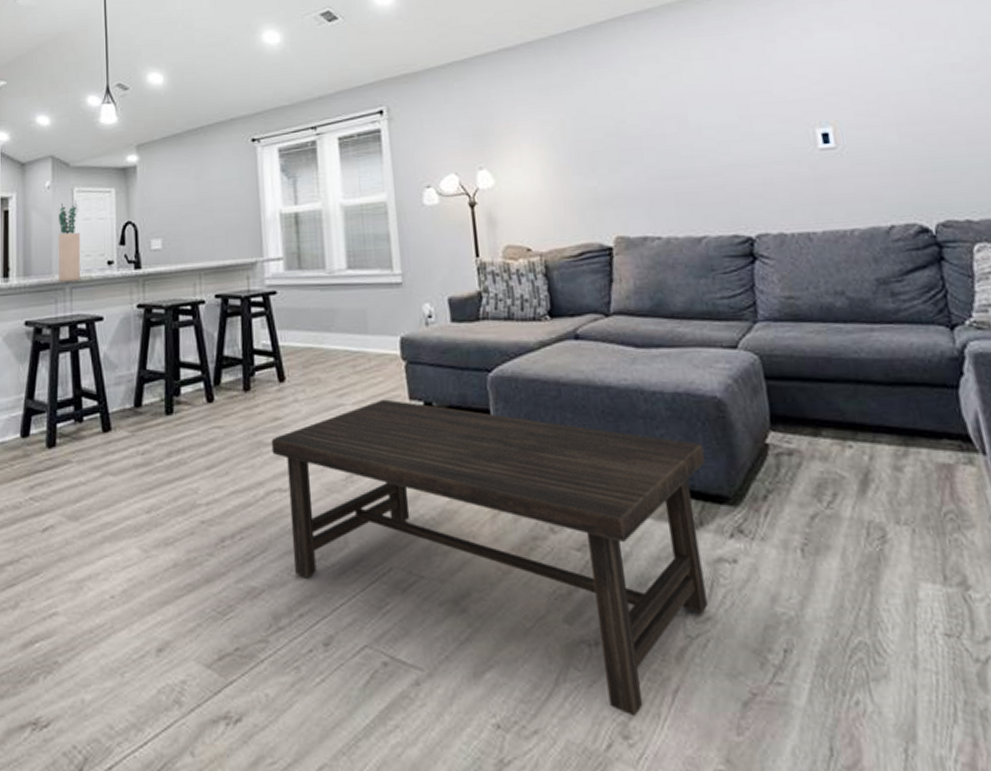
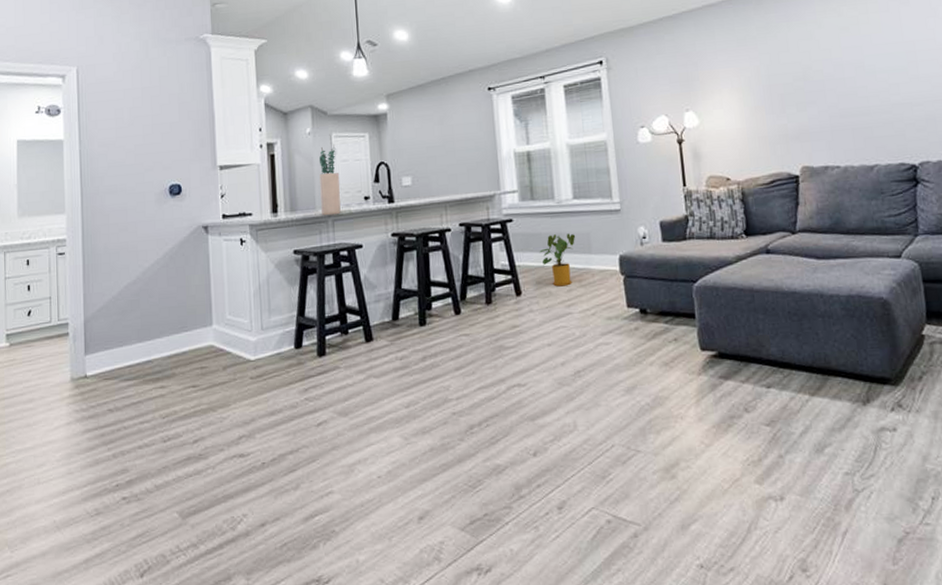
coffee table: present [271,399,707,717] -> none [510,307,872,554]
house plant: none [307,309,350,373] -> present [539,233,576,287]

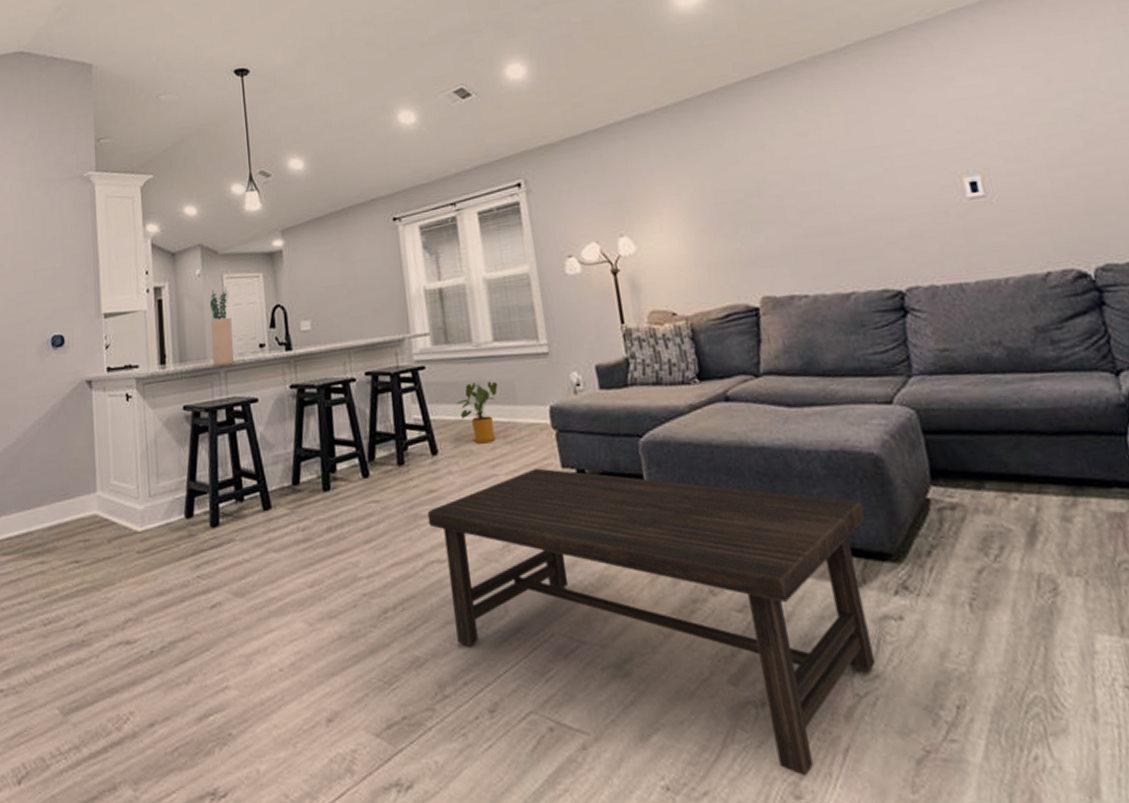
coffee table: none [510,307,872,554] -> present [427,468,875,776]

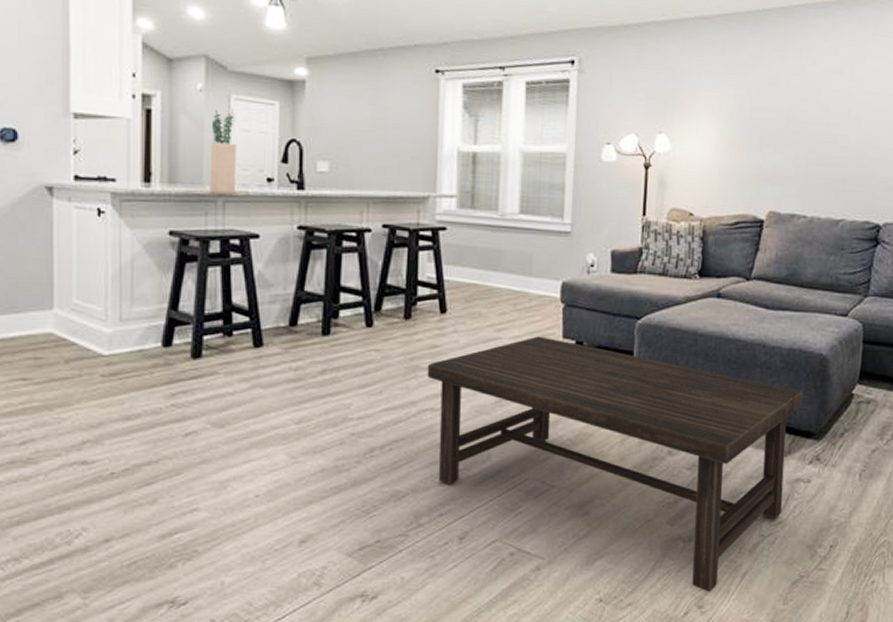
house plant: present [457,381,498,444] -> none [473,250,517,309]

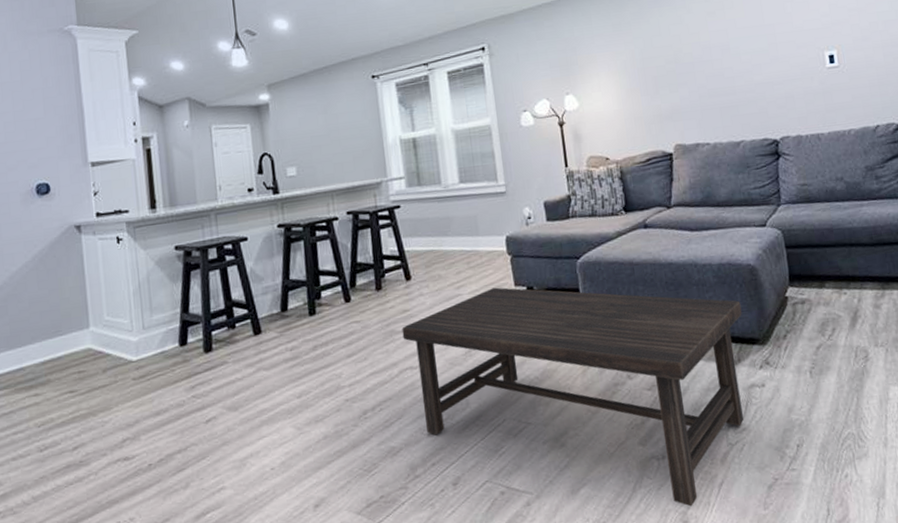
vase: present [210,108,237,195] -> none [199,136,224,210]

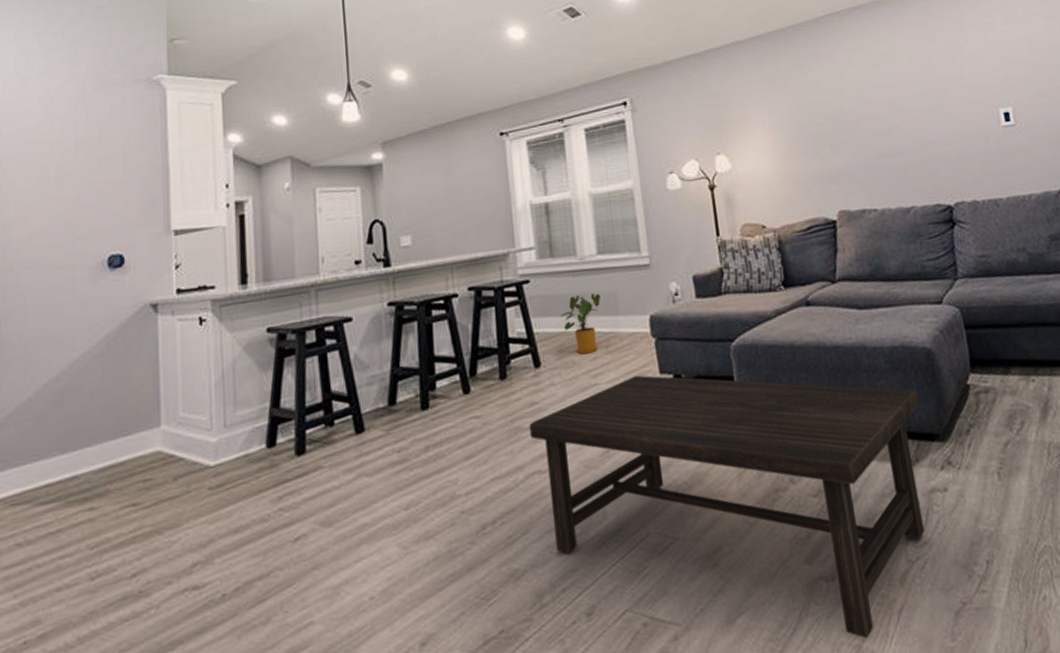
house plant: none [428,217,463,270] -> present [560,293,601,355]

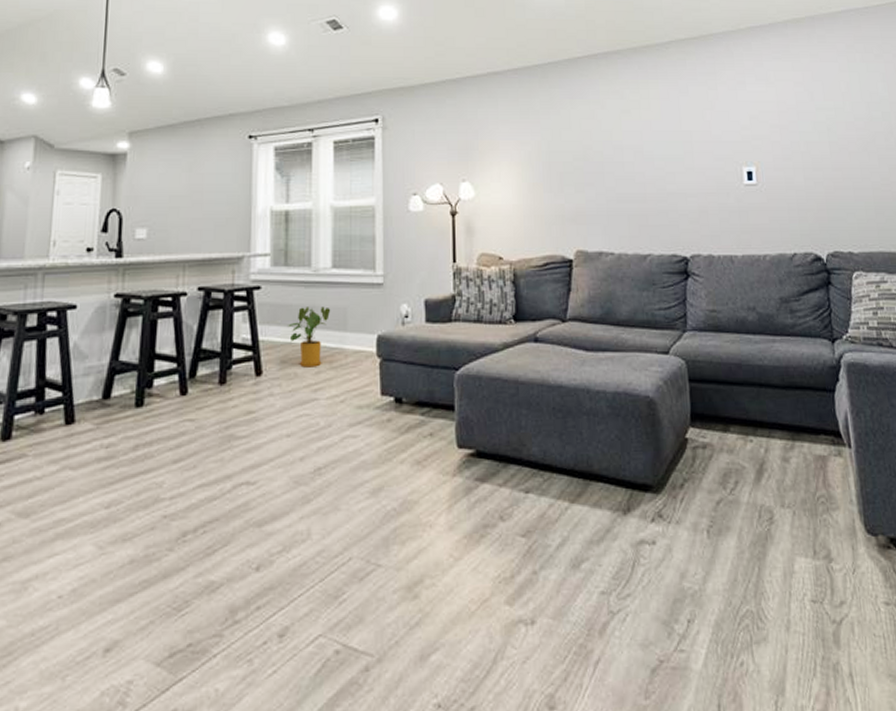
coffee table: present [529,375,924,639] -> none [242,394,636,688]

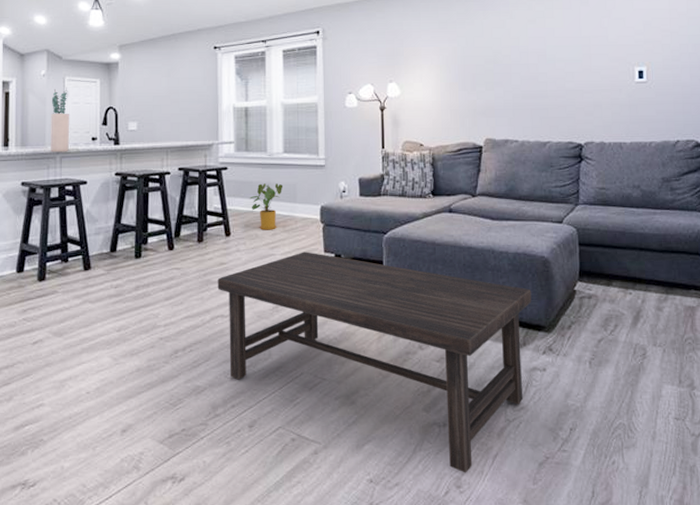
vase: none [30,183,60,267] -> present [51,87,70,153]
coffee table: none [242,394,636,688] -> present [217,252,532,473]

